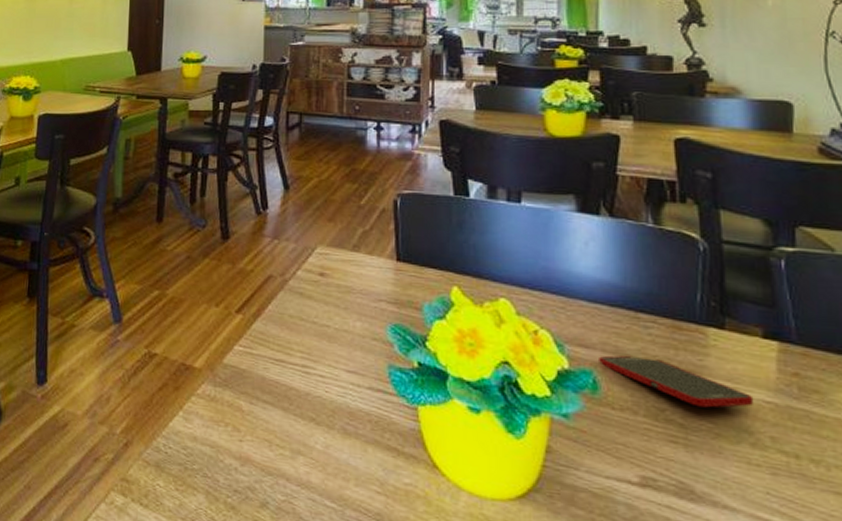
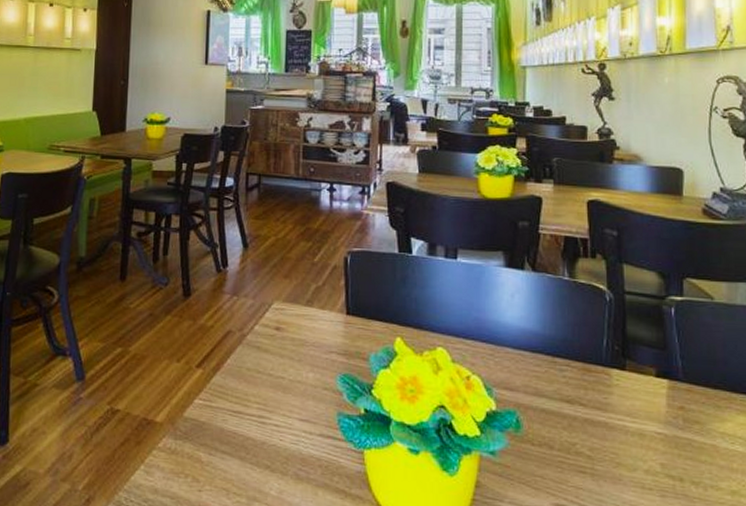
cell phone: present [599,355,754,408] -> none [521,396,648,440]

